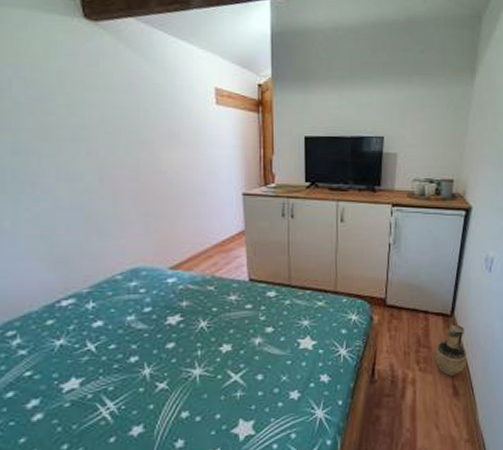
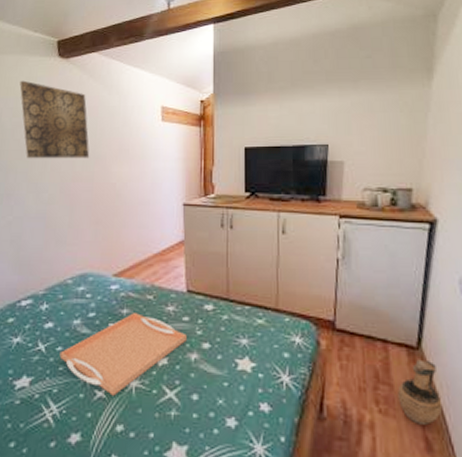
wall art: none [33,43,134,143] -> present [19,80,90,159]
serving tray: none [113,304,250,386] -> present [59,313,187,396]

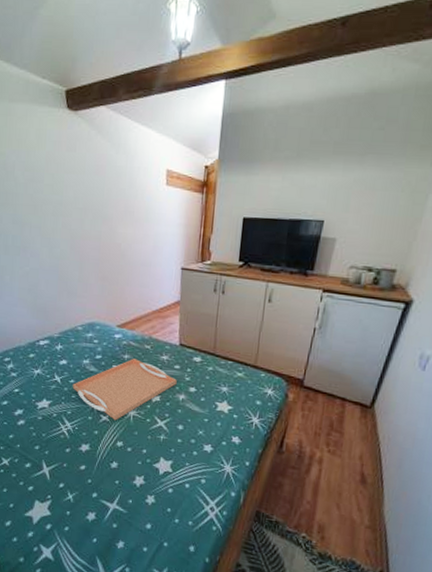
wall art: present [19,80,90,159] -> none [30,132,98,218]
ceramic jug: present [398,359,443,426] -> none [345,415,383,465]

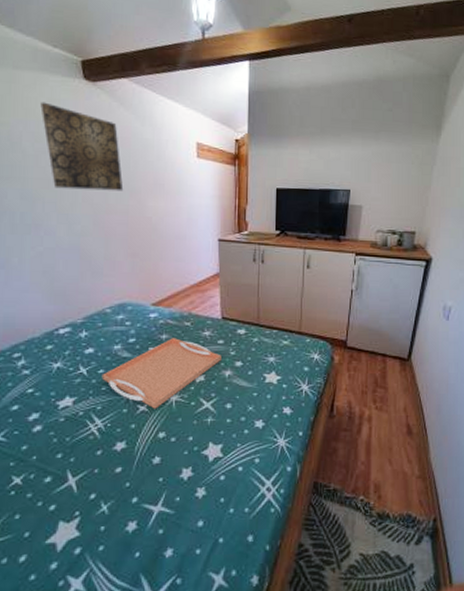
wall art: none [30,132,98,218] -> present [40,102,124,191]

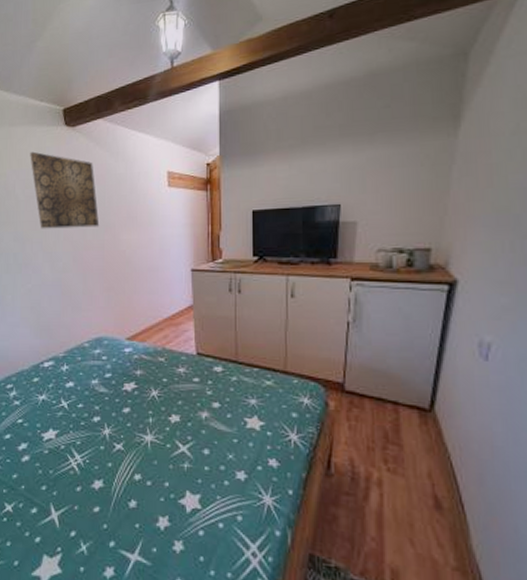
serving tray: present [101,338,222,409] -> none [81,374,197,449]

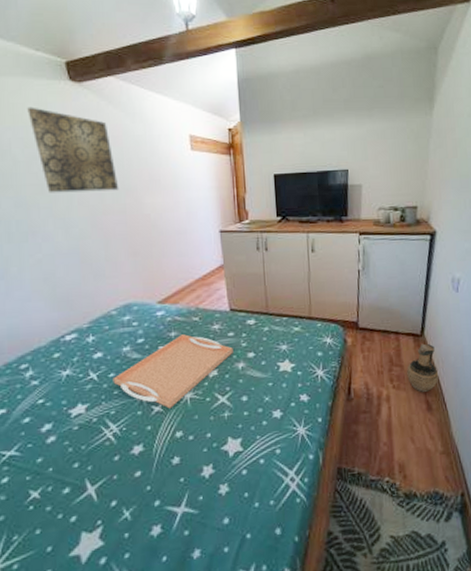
serving tray: none [81,374,197,449] -> present [112,334,233,409]
ceramic jug: none [407,421,454,485] -> present [407,343,439,393]

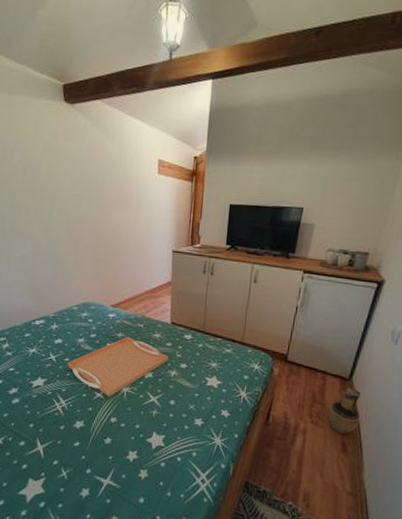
wall art: present [27,107,119,193] -> none [28,123,93,204]

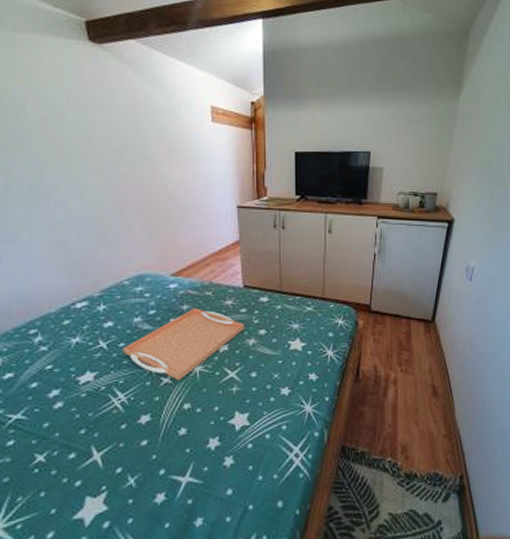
ceramic jug: present [327,387,361,435] -> none [416,330,447,378]

